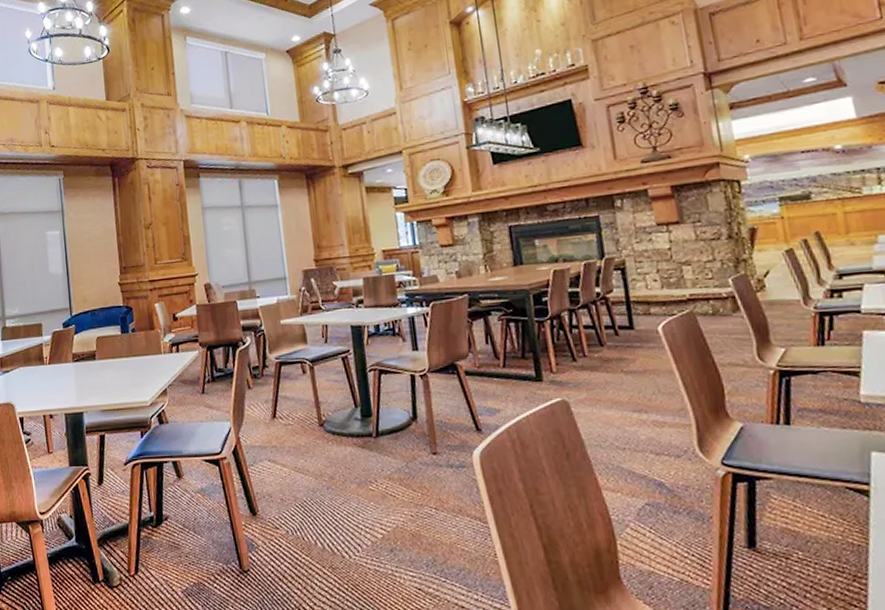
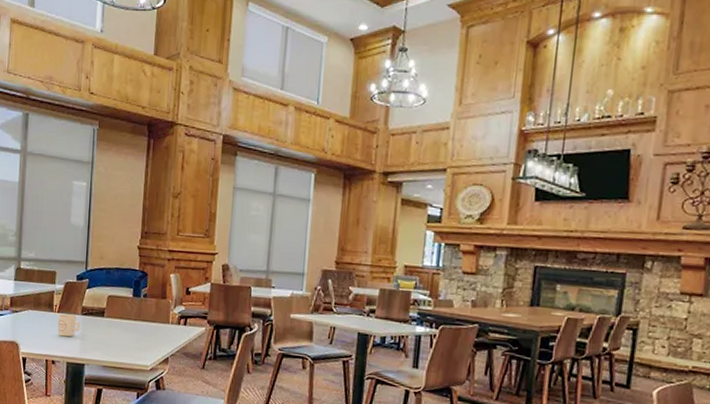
mug: none [50,363,74,388] -> present [57,313,81,337]

